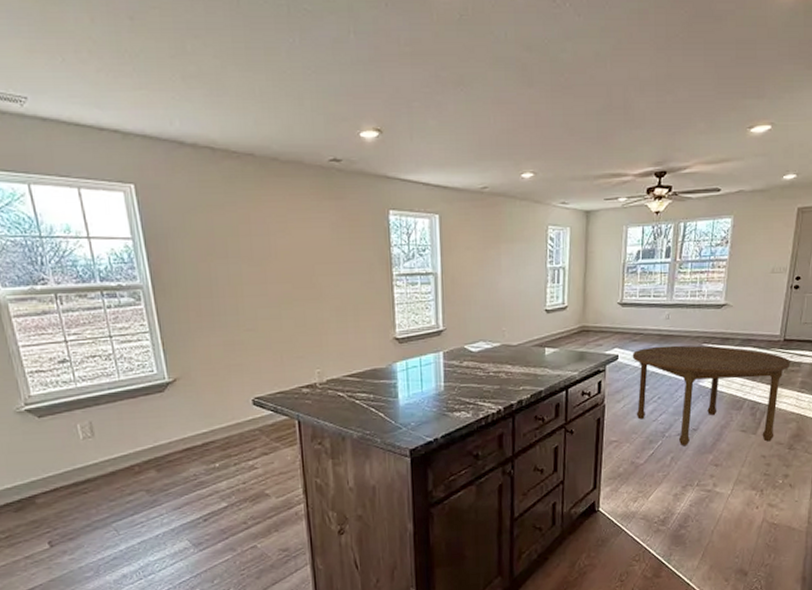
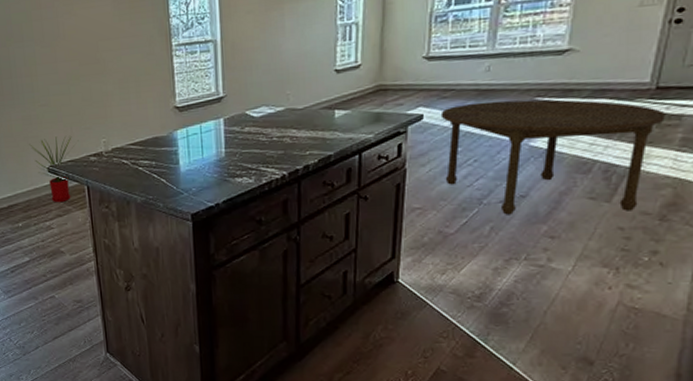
house plant: none [231,364,290,440] -> present [29,135,79,203]

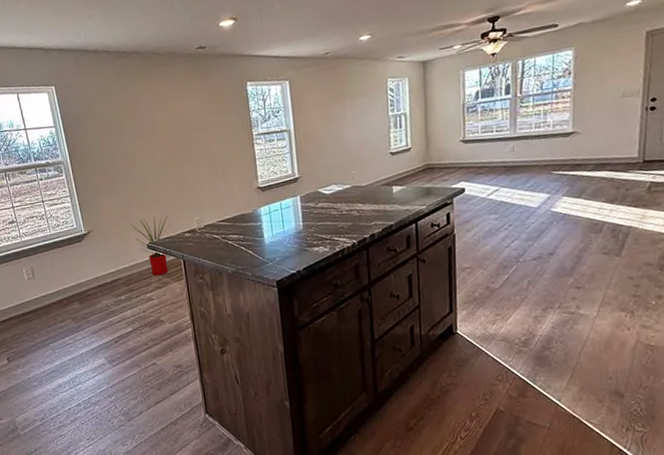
dining table: present [440,99,665,215] -> none [478,172,653,271]

